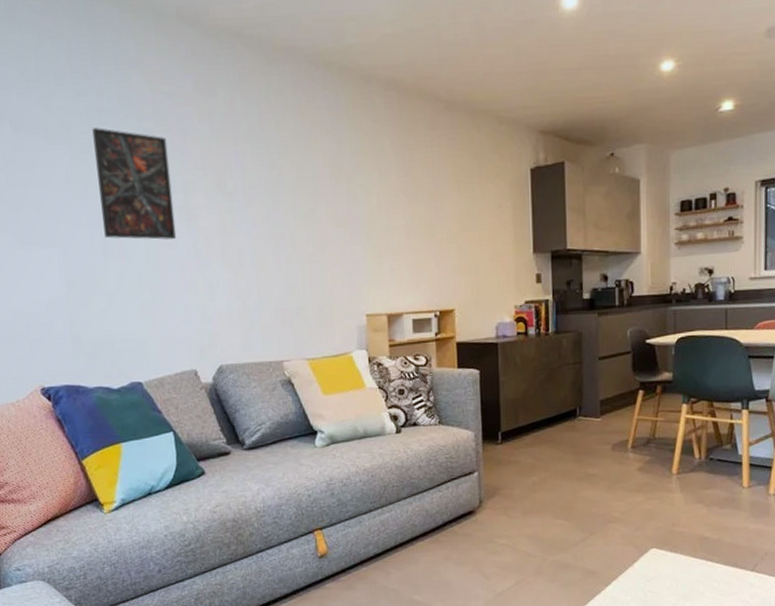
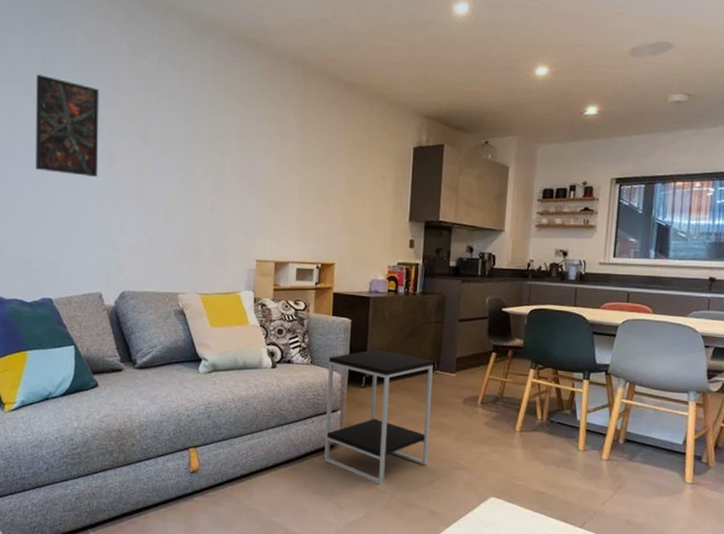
side table: none [459,400,579,548] -> present [324,350,433,484]

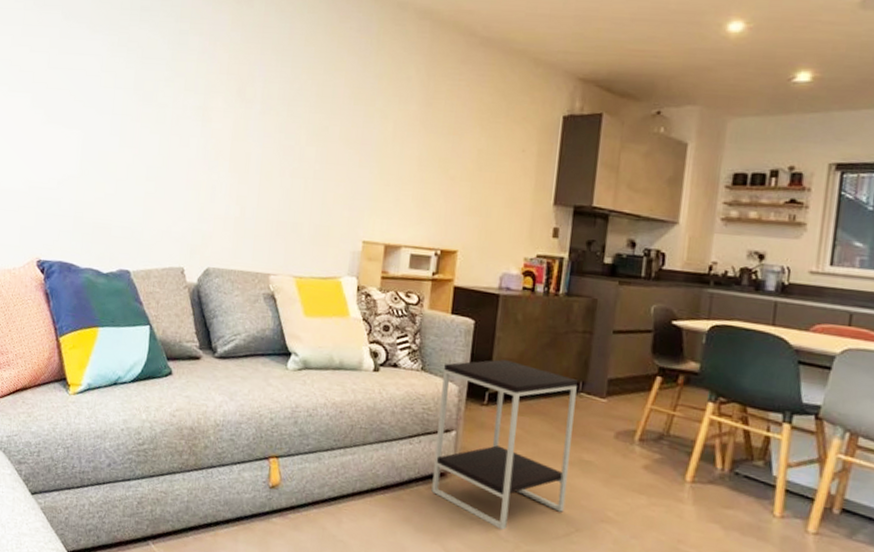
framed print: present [36,75,99,177] -> none [124,24,198,137]

